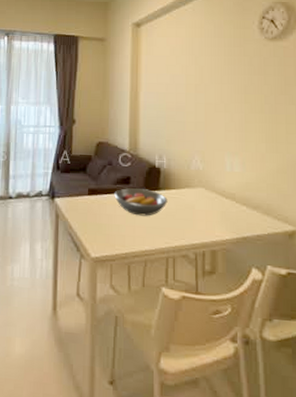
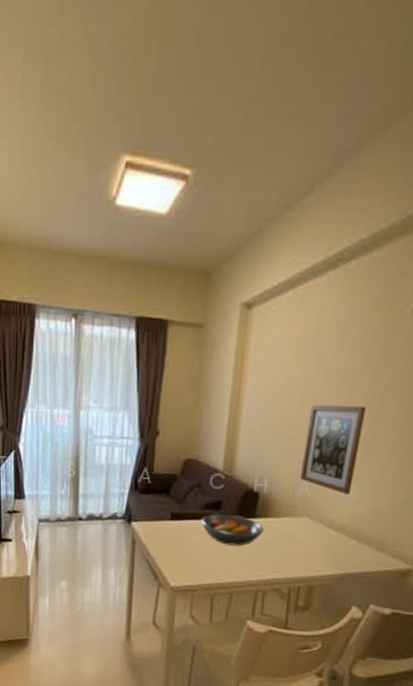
wall art: none [192,95,236,167] -> present [300,404,366,494]

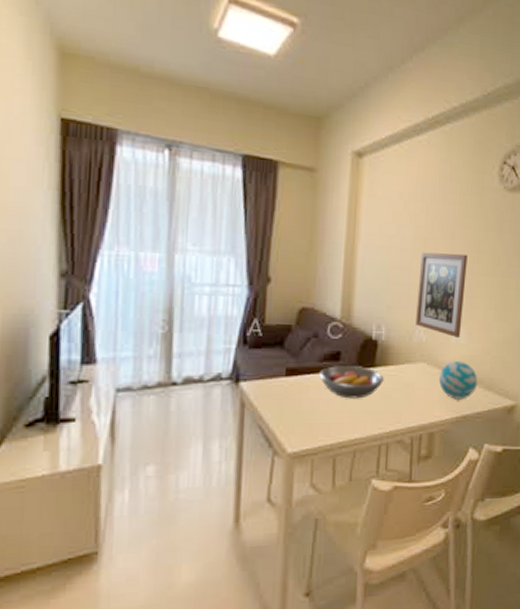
decorative ball: none [322,518,368,558] -> present [438,361,478,399]

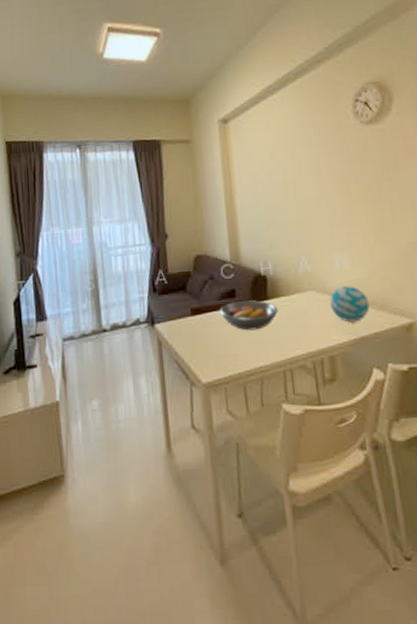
wall art: present [416,252,468,337] -> none [293,187,344,264]

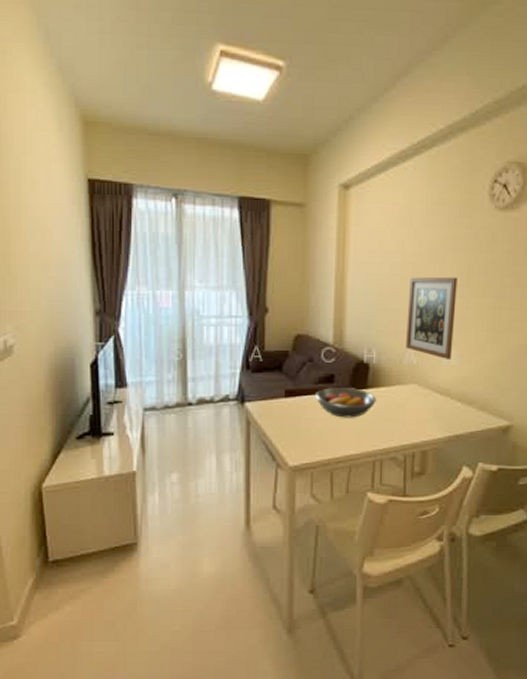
wall art: none [293,187,344,264] -> present [406,276,457,359]
decorative ball: present [329,286,370,323] -> none [430,382,471,419]

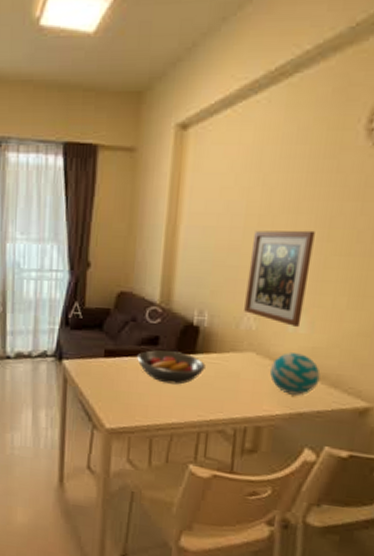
decorative ball: none [430,382,471,419] -> present [269,353,321,395]

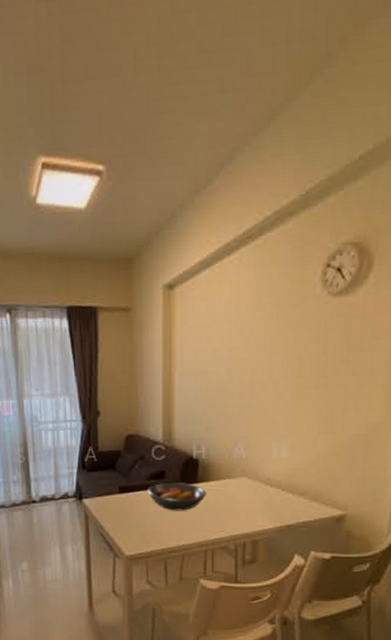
wall art: present [244,230,315,327] -> none [235,369,287,452]
decorative ball: present [269,353,321,395] -> none [260,475,302,510]

